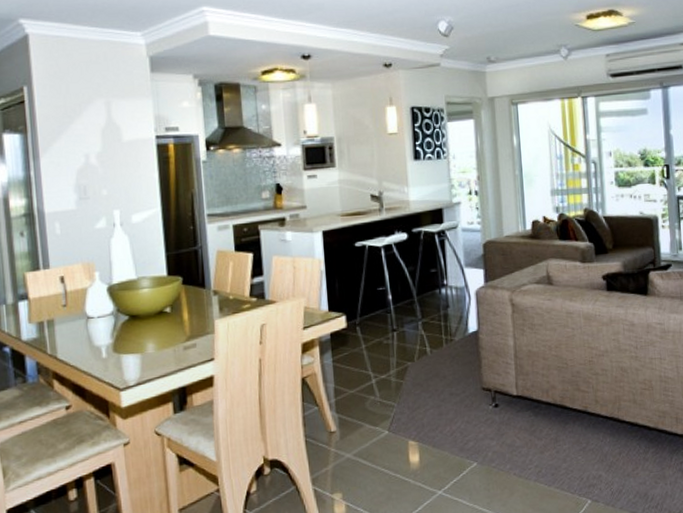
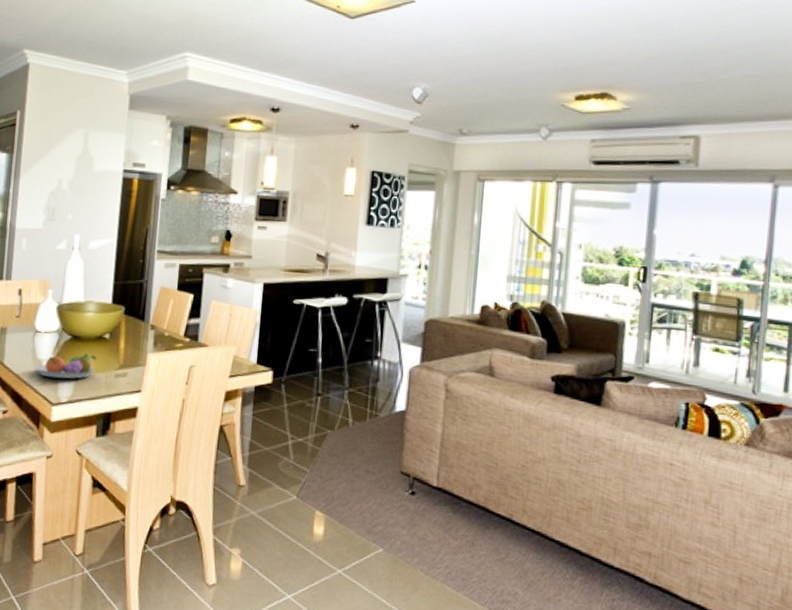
fruit bowl: none [93,331,161,363] -> present [34,353,98,379]

